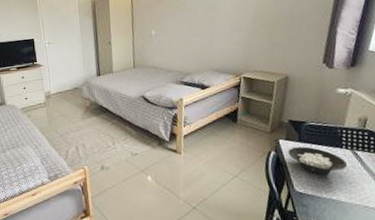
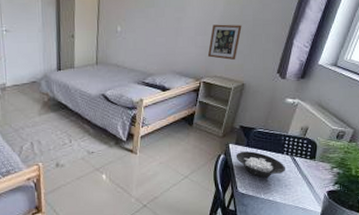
picture frame: none [245,18,279,54] -> present [207,24,242,61]

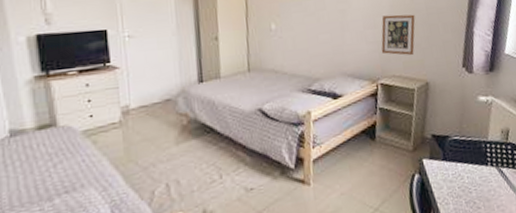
cereal bowl: present [235,151,286,178] -> none [432,166,494,199]

